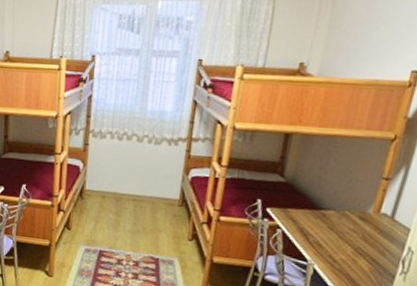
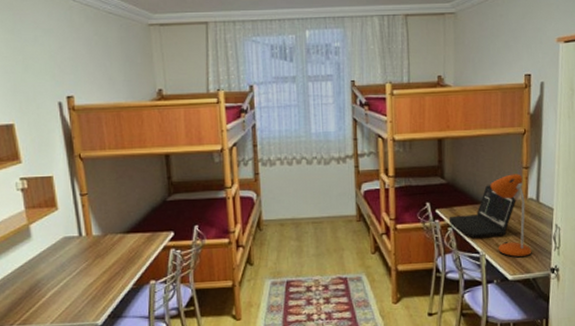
laptop: none [279,191,366,248] -> present [448,185,516,239]
desk lamp: none [330,183,380,276] -> present [490,174,532,258]

